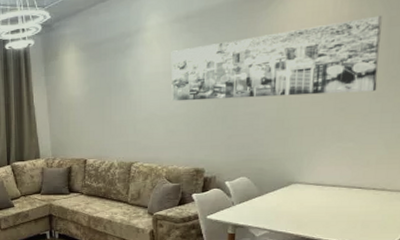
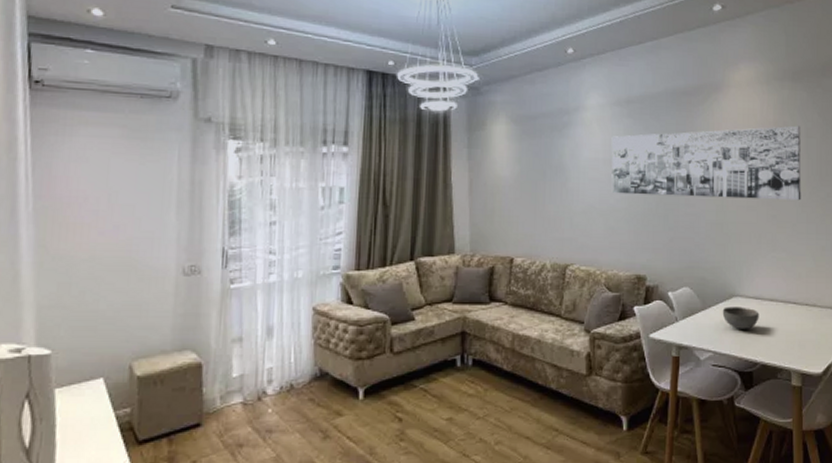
bowl: none [279,192,319,212] -> present [722,307,759,330]

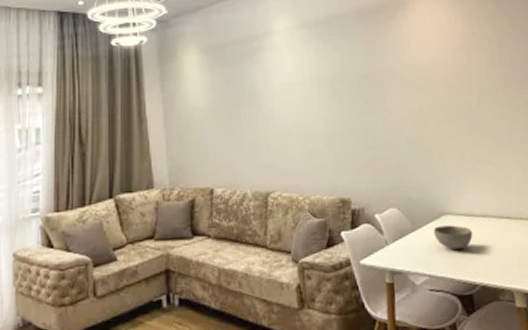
wall art: present [611,125,802,201] -> none [302,35,501,116]

